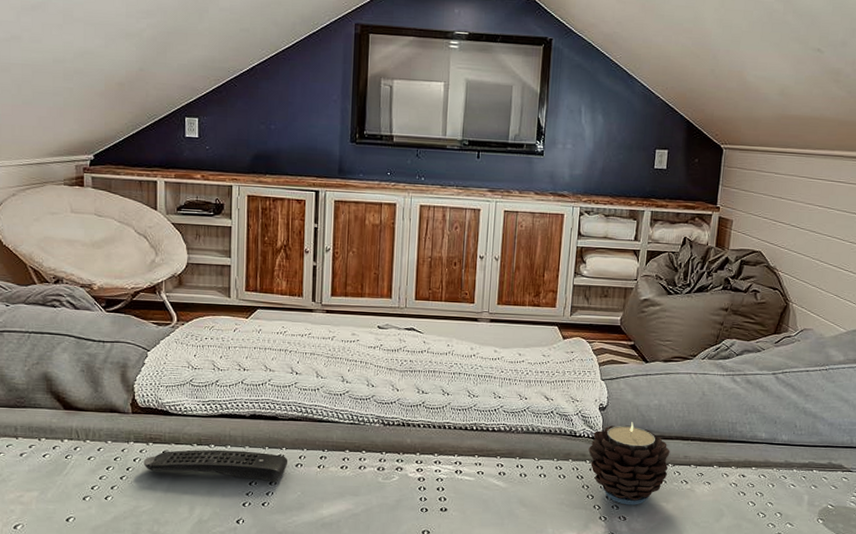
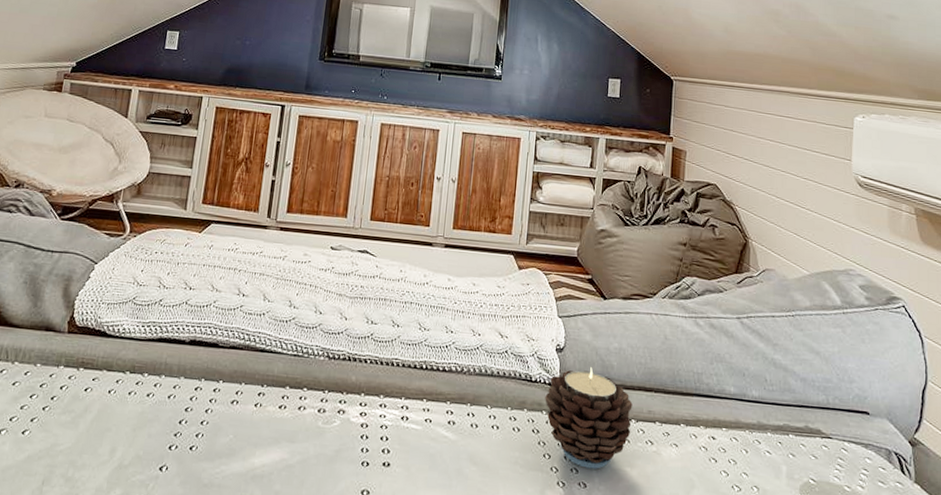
remote control: present [143,449,288,482] -> none [69,378,224,422]

